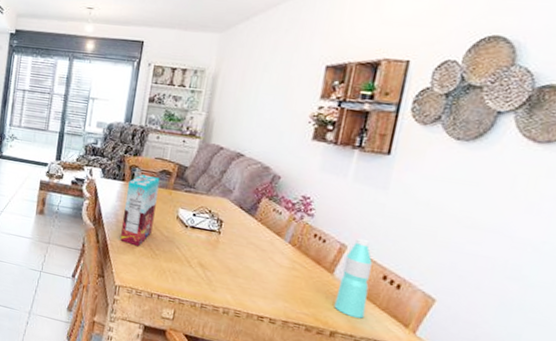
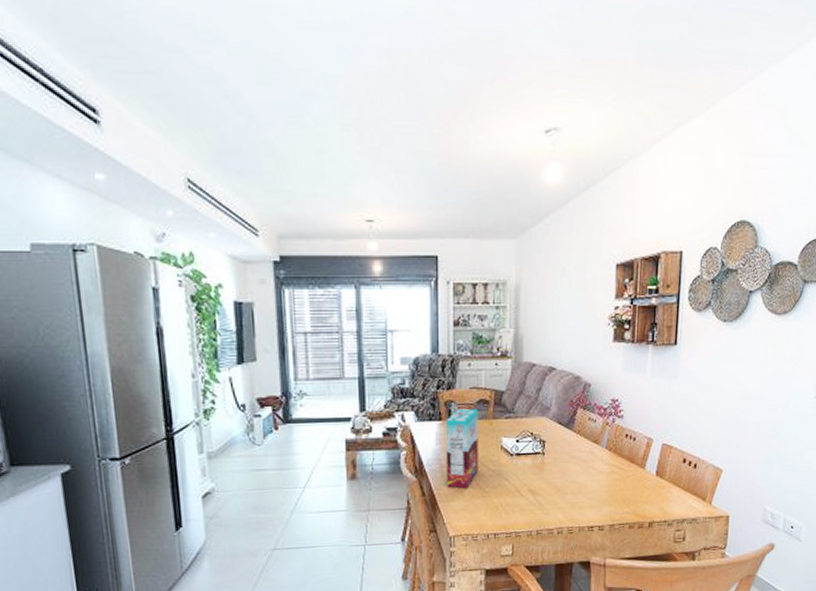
water bottle: present [334,237,373,319] -> none [649,429,674,504]

